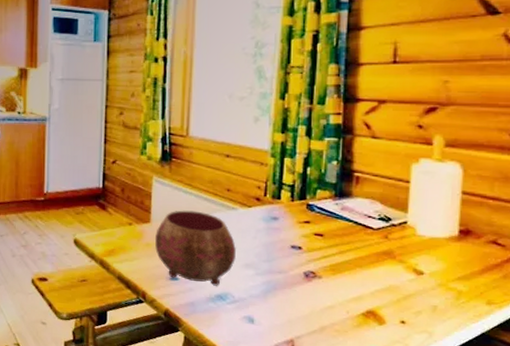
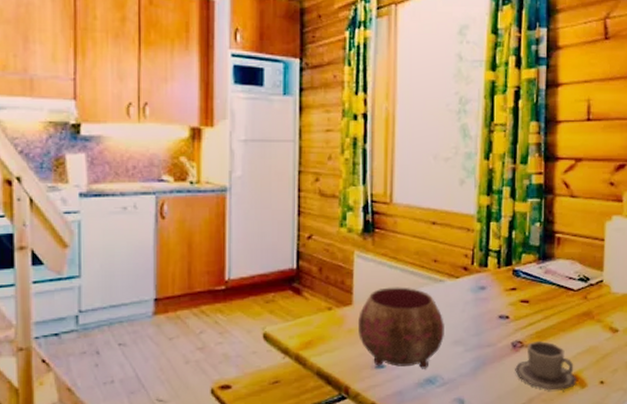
cup: none [307,274,375,324] -> present [515,341,577,390]

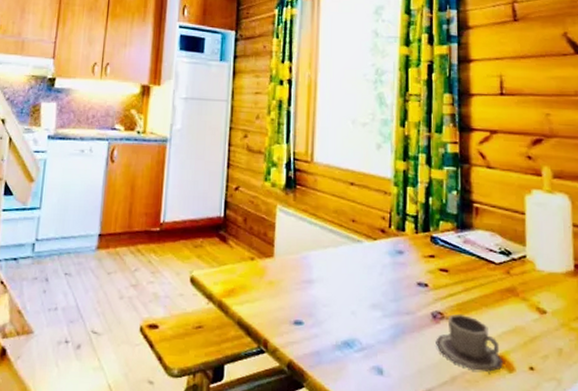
bowl: present [358,287,444,369] -> none [278,243,362,331]

